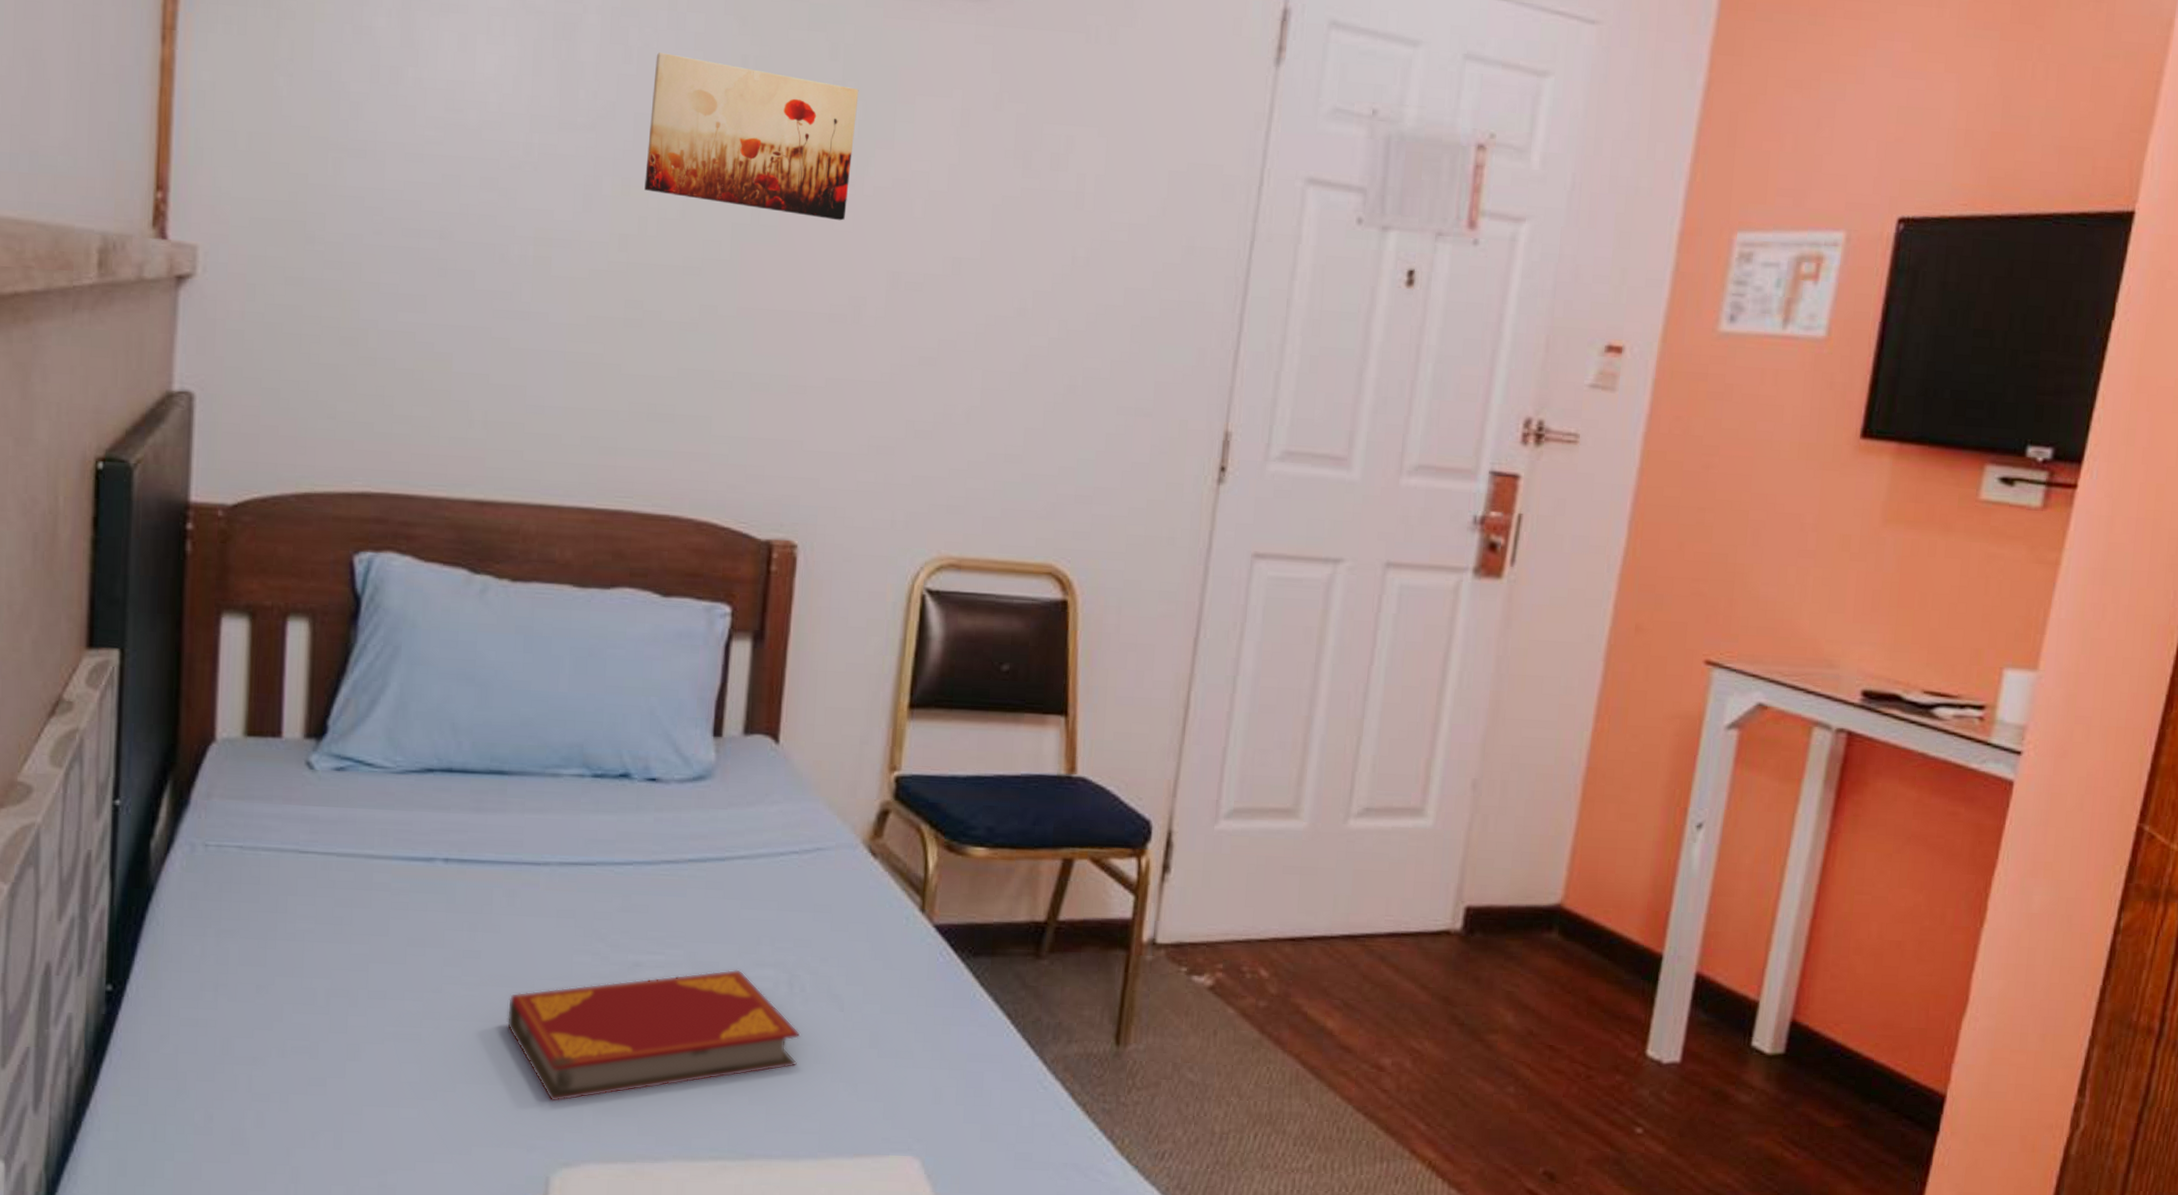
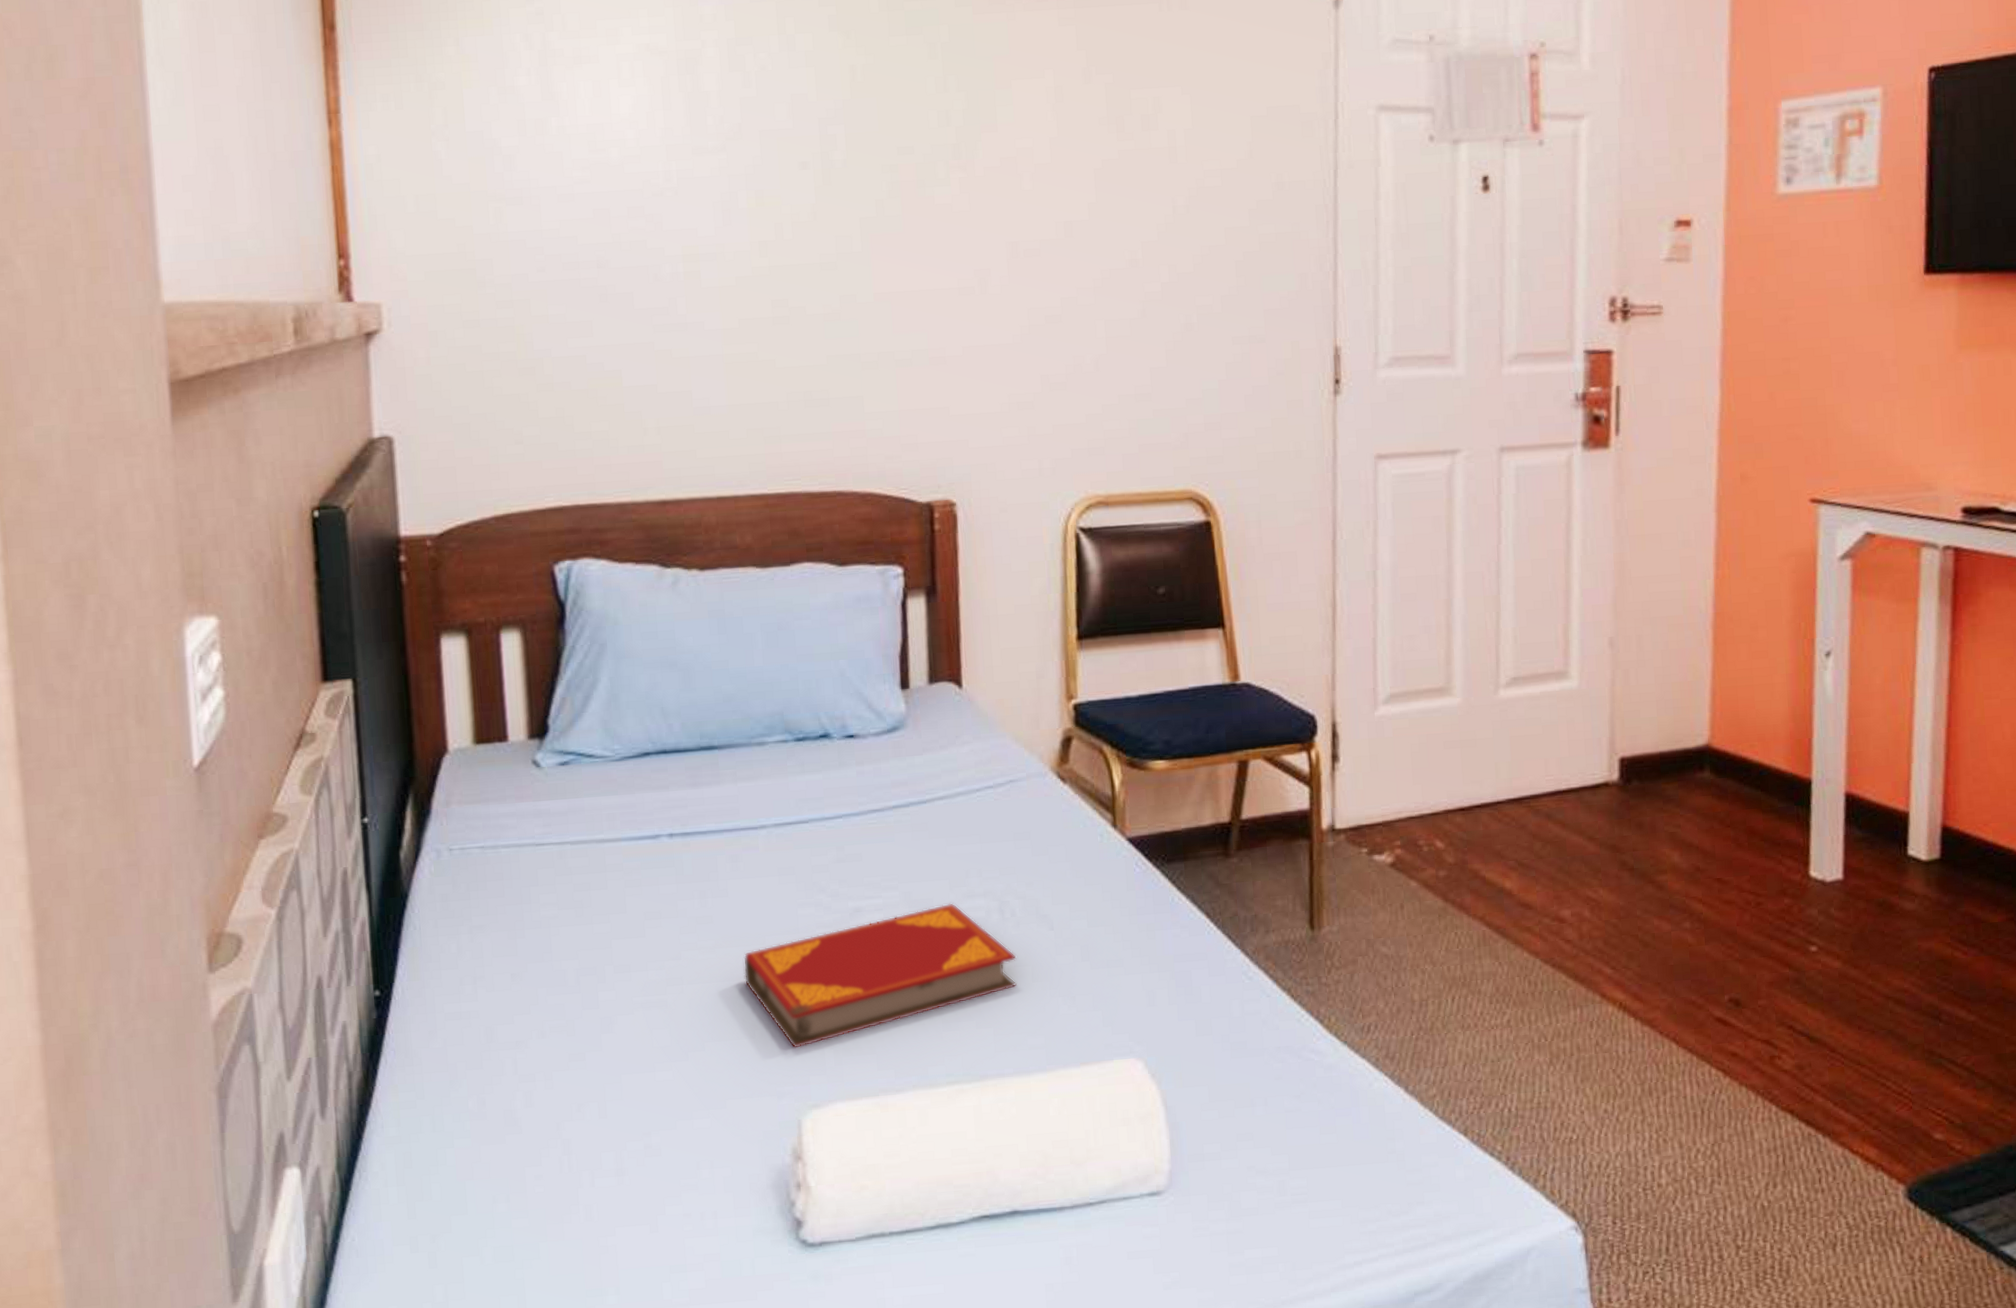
wall art: present [644,53,859,221] -> none [772,73,962,203]

